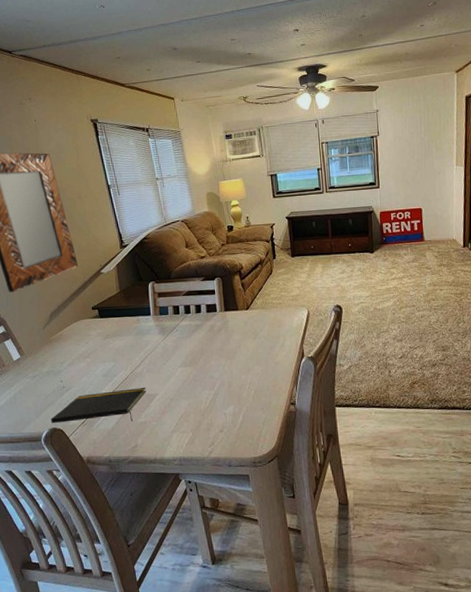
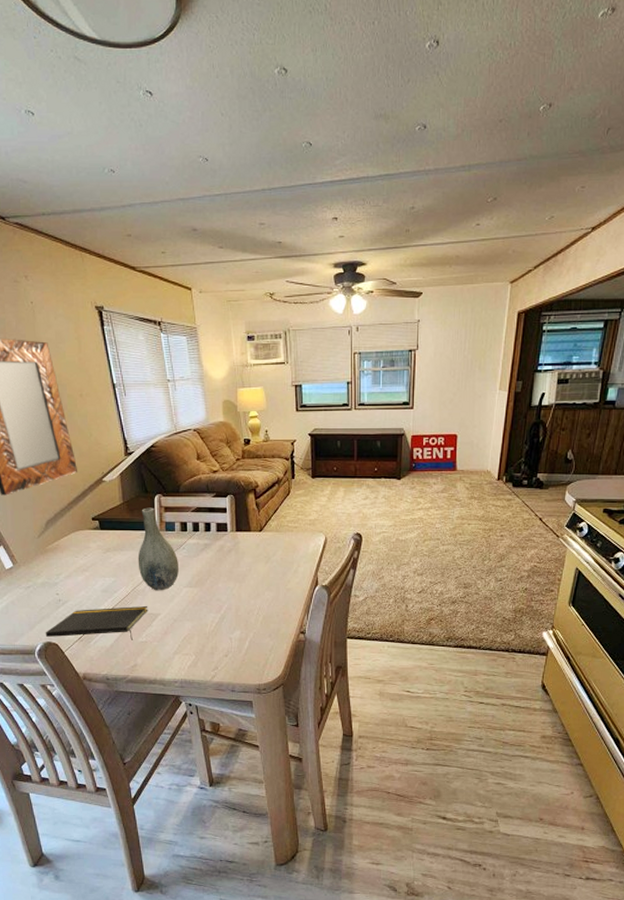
vase: none [135,294,173,373] -> present [137,507,179,591]

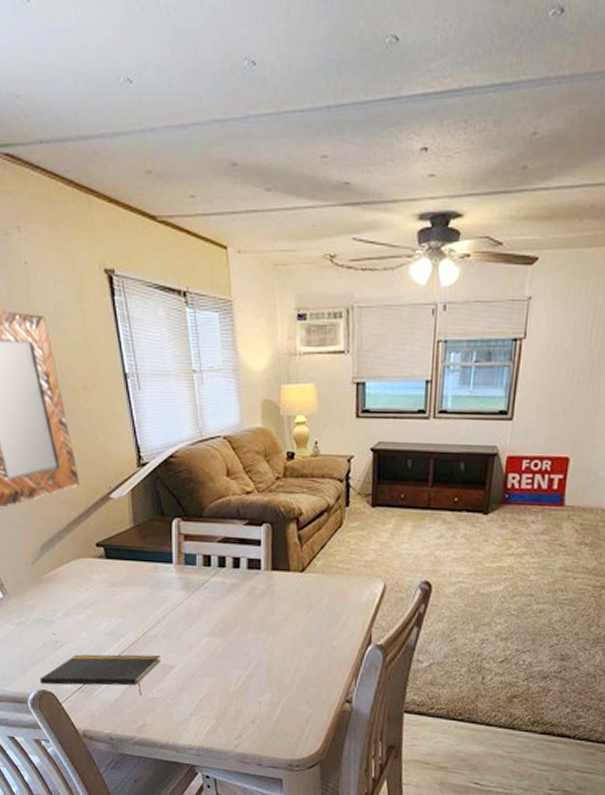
vase: present [137,507,179,591] -> none [150,534,199,639]

